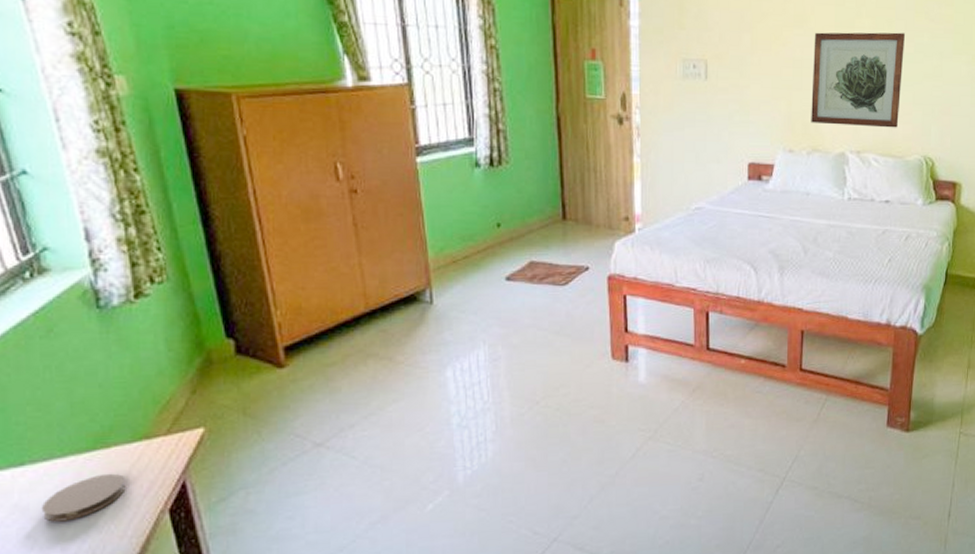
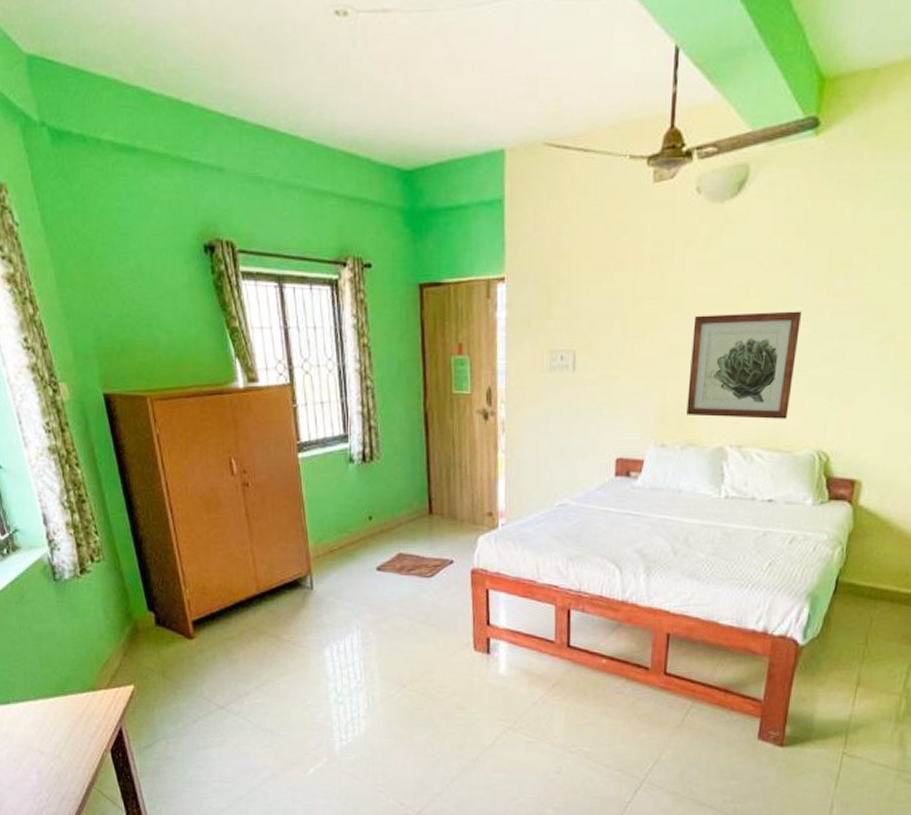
coaster: present [41,473,126,522] -> none [22,716,80,751]

